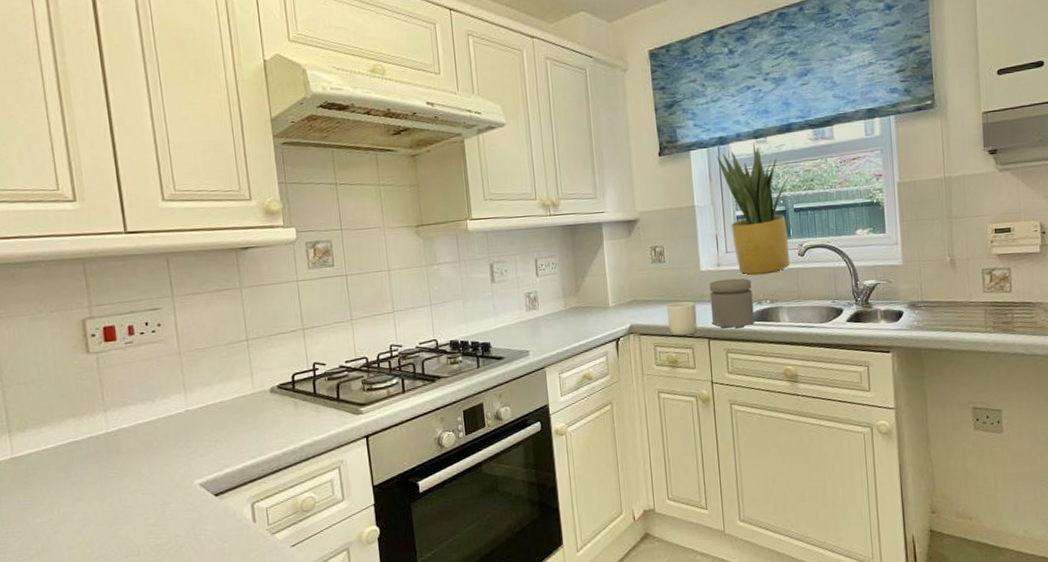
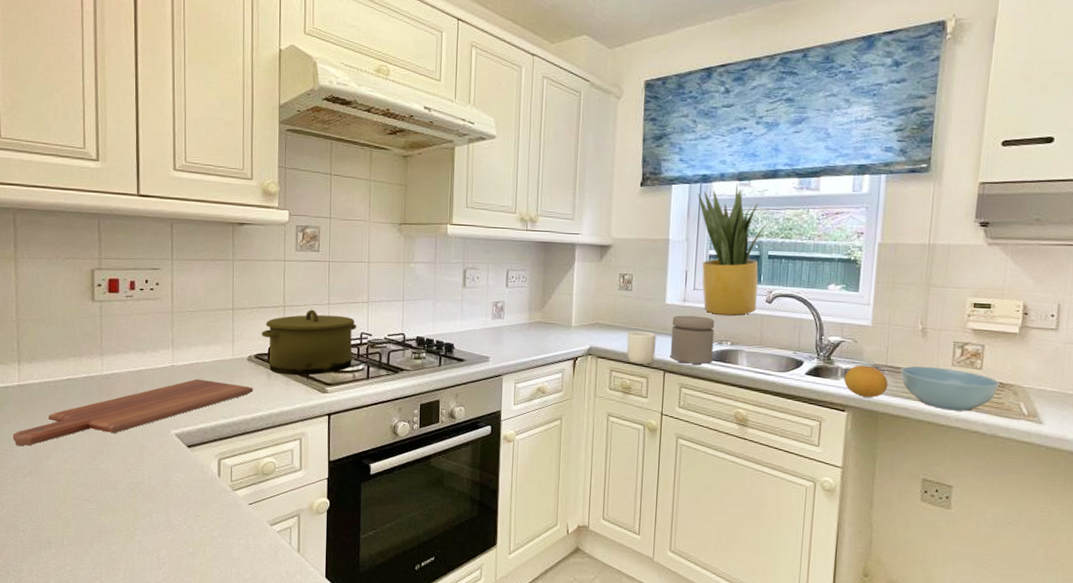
cutting board: none [11,420,281,525] -> present [12,379,253,446]
cooking pot: none [281,328,385,402] -> present [261,309,357,376]
fruit: none [884,304,927,336] -> present [844,365,888,397]
bowl: none [935,295,1031,337] -> present [900,366,1000,411]

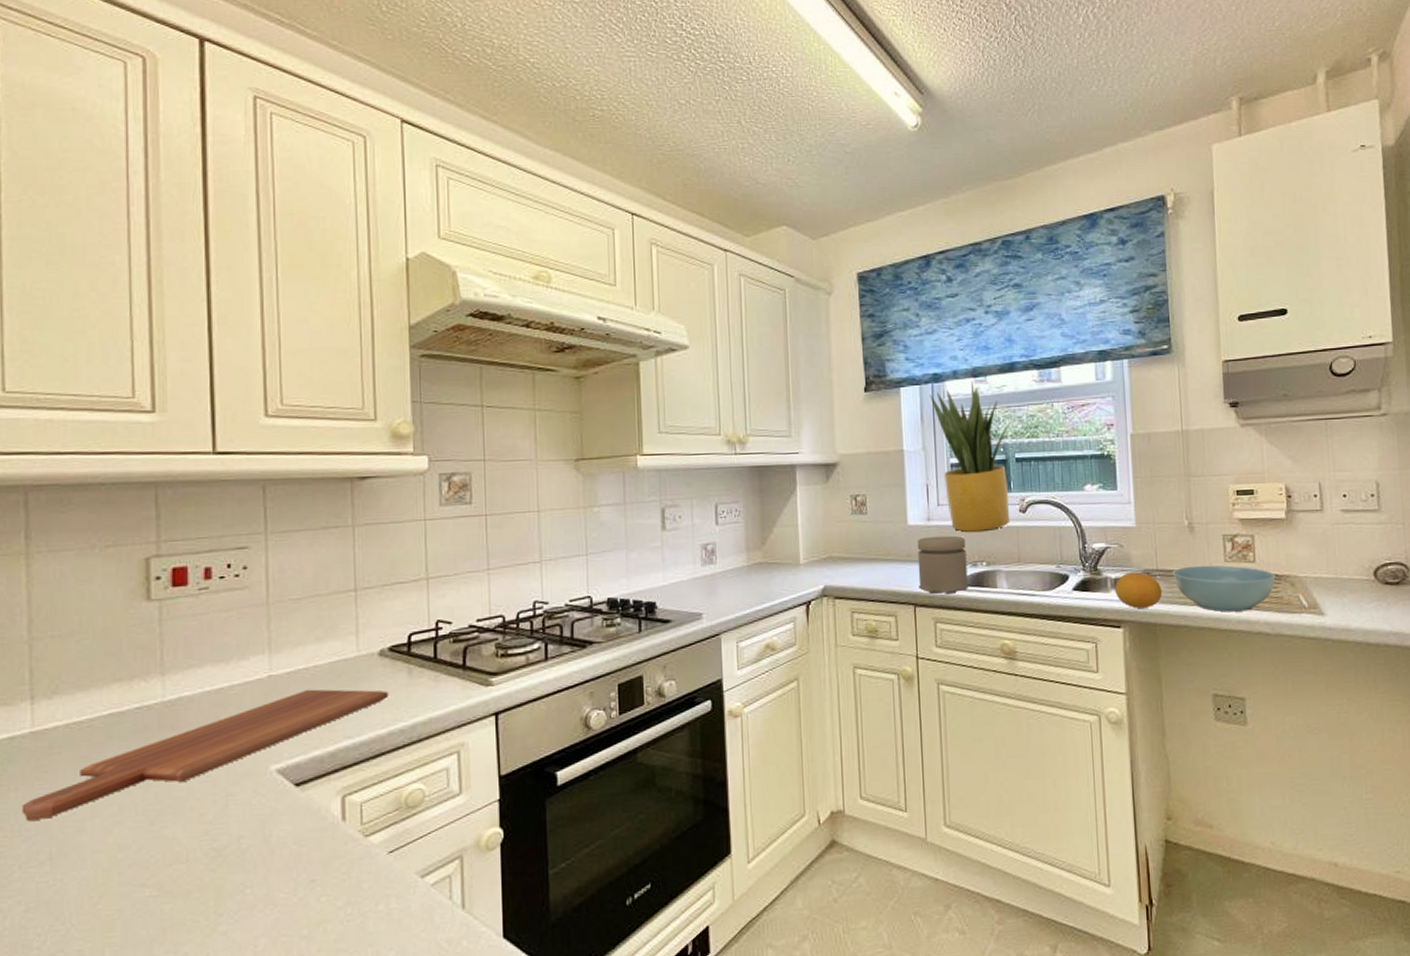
cooking pot: present [261,309,357,376] -> none [396,579,528,669]
mug: present [626,330,656,365] -> none [867,560,902,601]

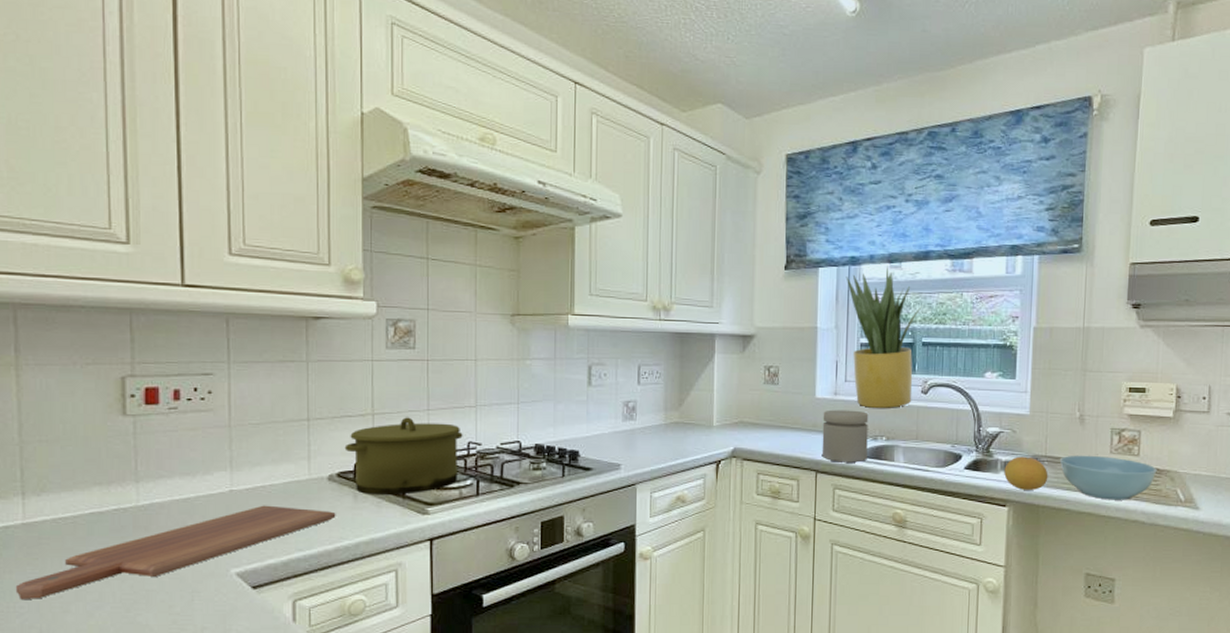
cooking pot: none [396,579,528,669] -> present [344,417,463,496]

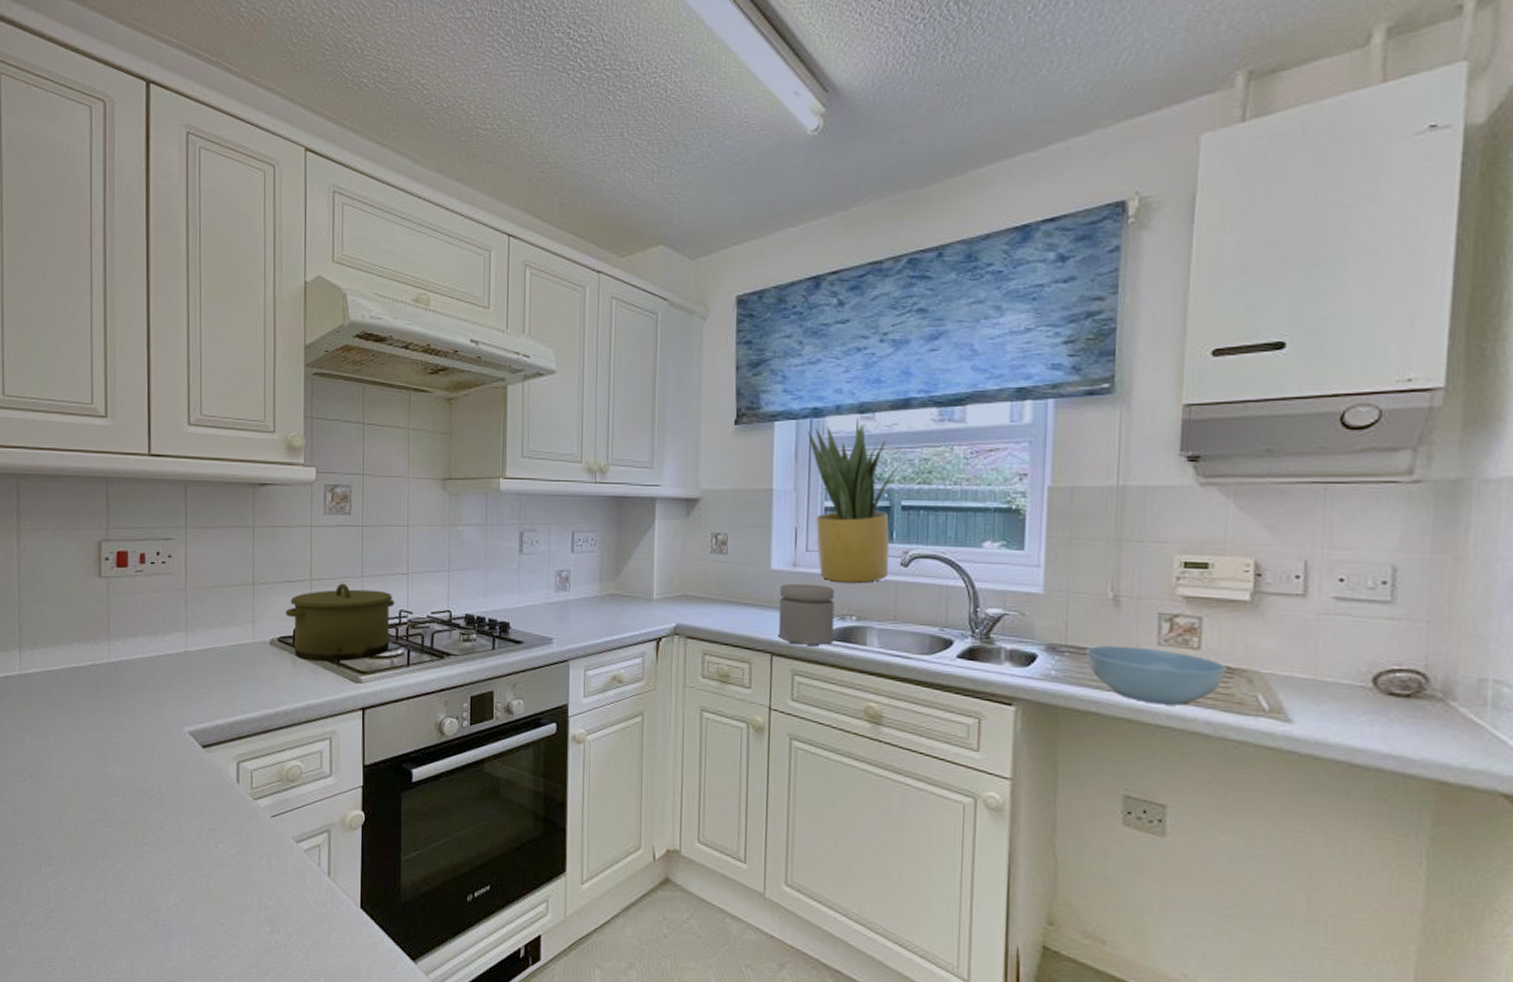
cutting board: present [15,505,336,599] -> none [12,666,276,745]
fruit: present [1004,456,1048,490] -> none [1009,644,1070,687]

